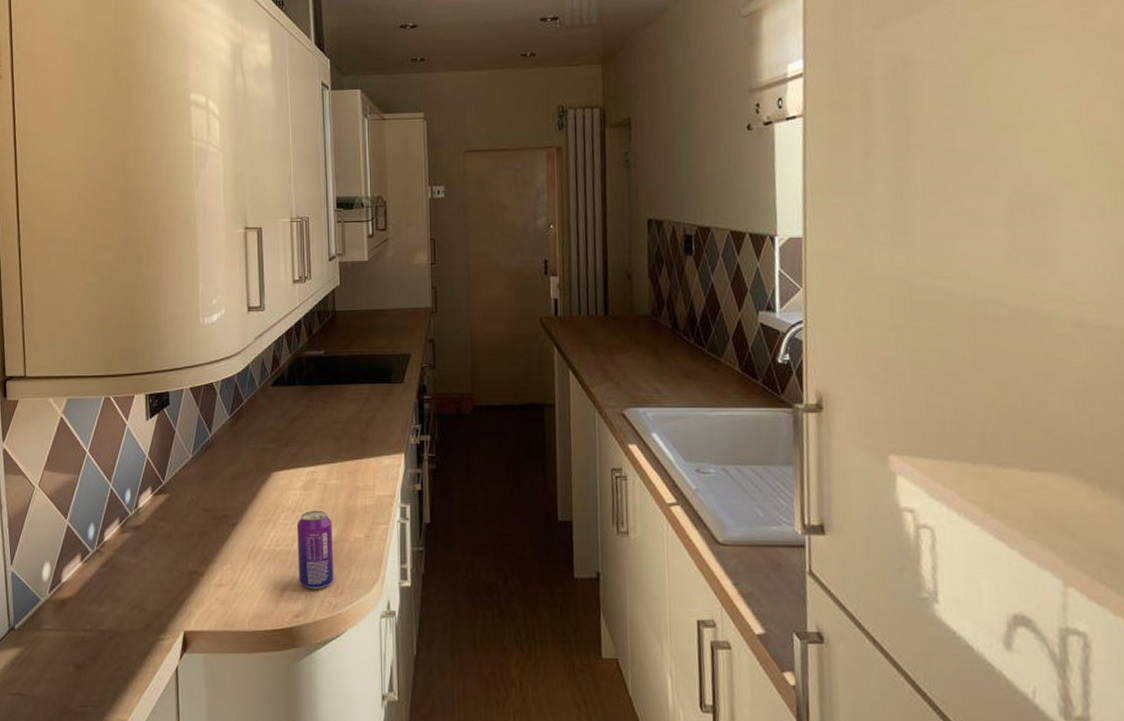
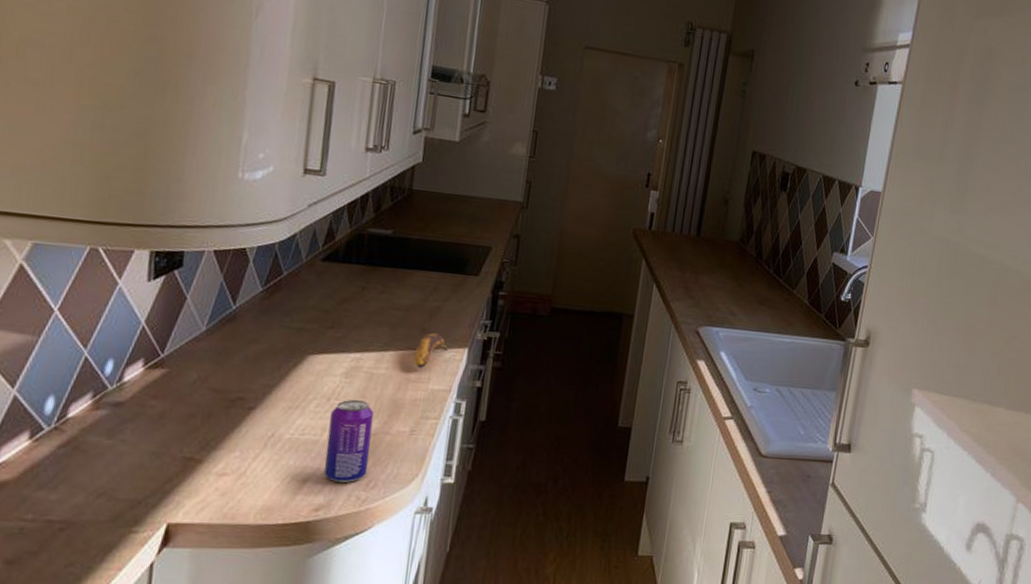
banana: none [358,442,386,476] -> present [413,333,448,368]

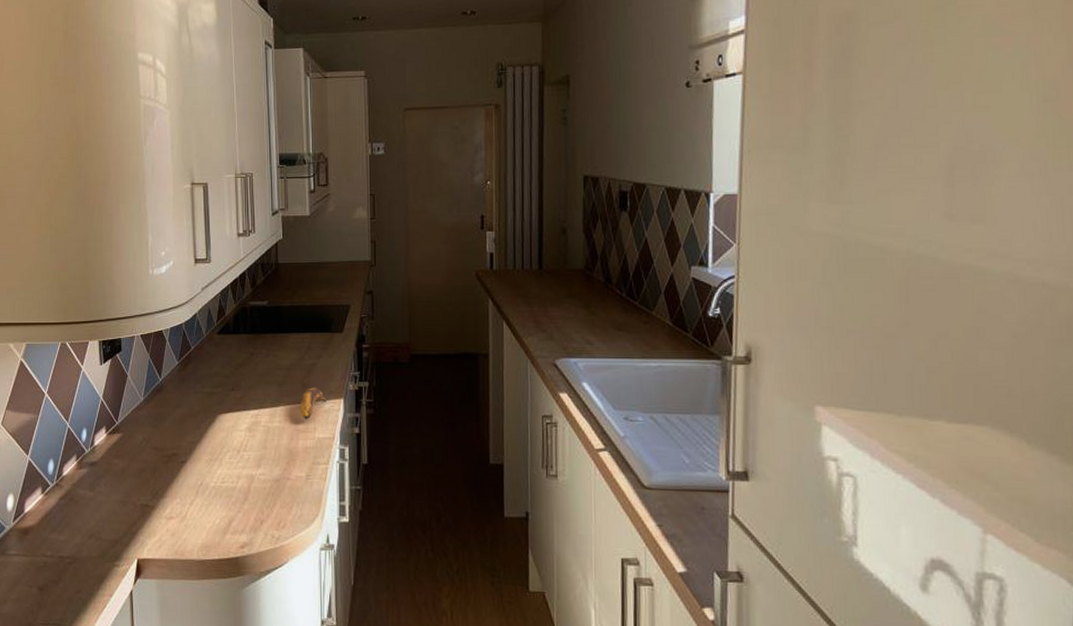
beverage can: present [324,399,374,483] -> none [242,450,277,524]

